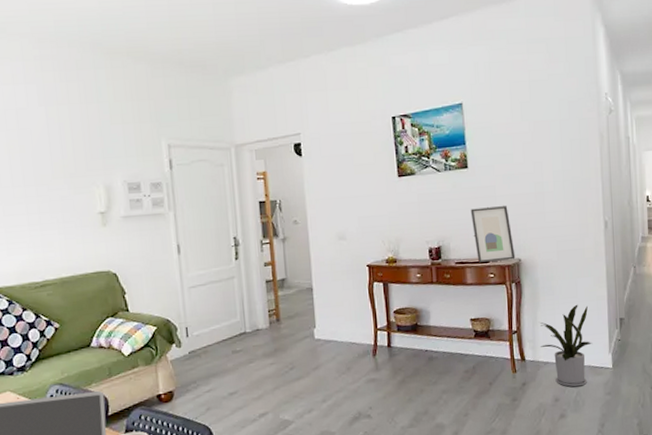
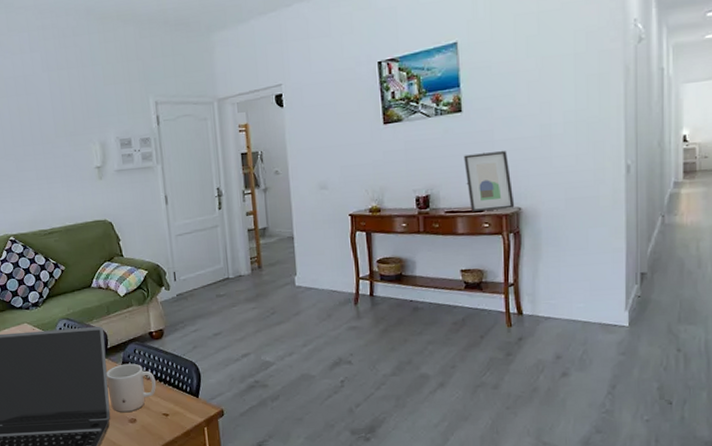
house plant: present [541,304,593,388] -> none [541,256,605,346]

